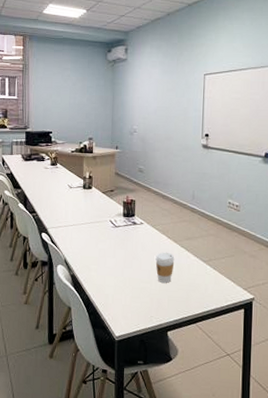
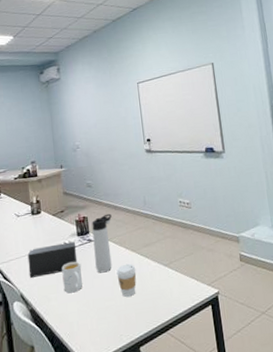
speaker: none [74,220,121,247] -> present [27,242,78,278]
mug: none [104,239,122,268] -> present [62,261,83,294]
thermos bottle: none [137,201,159,256] -> present [91,213,112,273]

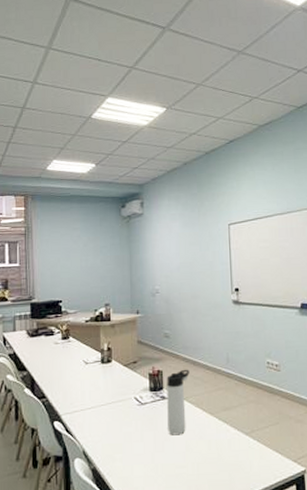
speaker: present [27,242,78,278] -> none [93,397,148,433]
mug: present [62,261,83,294] -> none [130,419,151,455]
coffee cup: present [116,263,137,297] -> none [190,427,213,465]

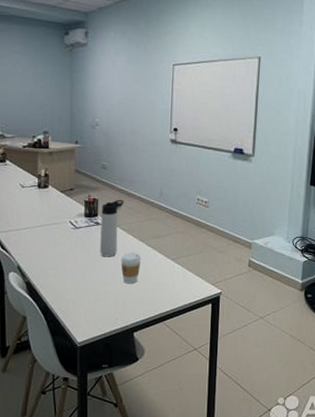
coffee cup: none [190,427,213,465] -> present [120,252,141,284]

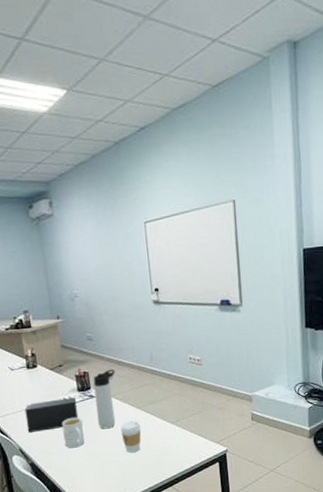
speaker: none [28,221,82,251] -> present [24,397,79,433]
mug: none [63,241,84,272] -> present [62,417,85,449]

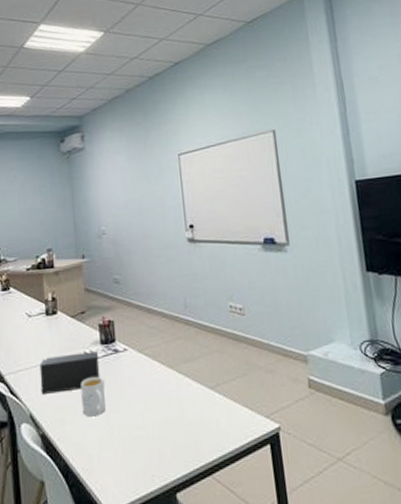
thermos bottle: present [93,369,116,429] -> none [118,317,144,393]
coffee cup: present [120,420,142,453] -> none [148,382,174,426]

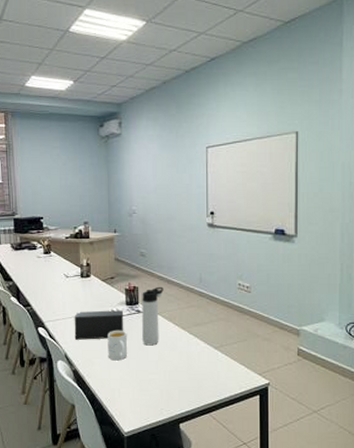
thermos bottle: none [118,317,144,393] -> present [142,286,164,346]

